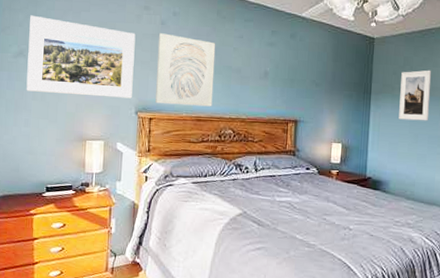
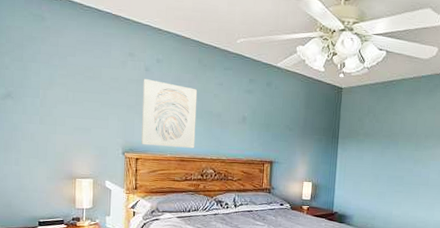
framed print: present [26,15,136,99] -> none [15,58,121,140]
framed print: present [399,70,432,121] -> none [362,117,392,163]

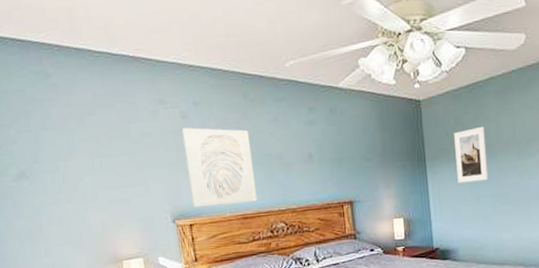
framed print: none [362,117,392,163] -> present [454,126,489,183]

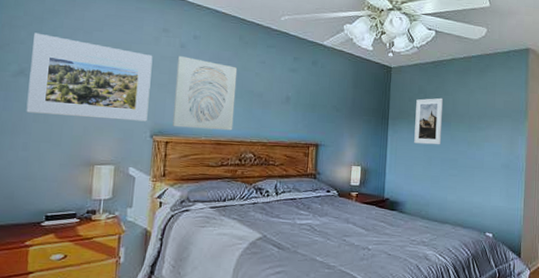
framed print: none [23,128,165,217] -> present [26,32,153,122]

